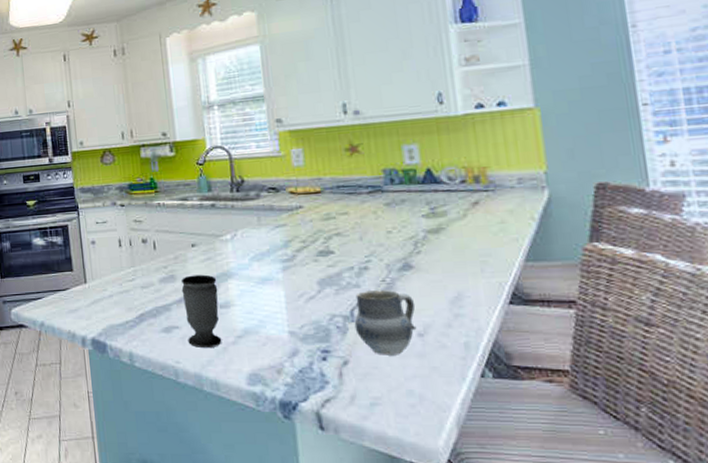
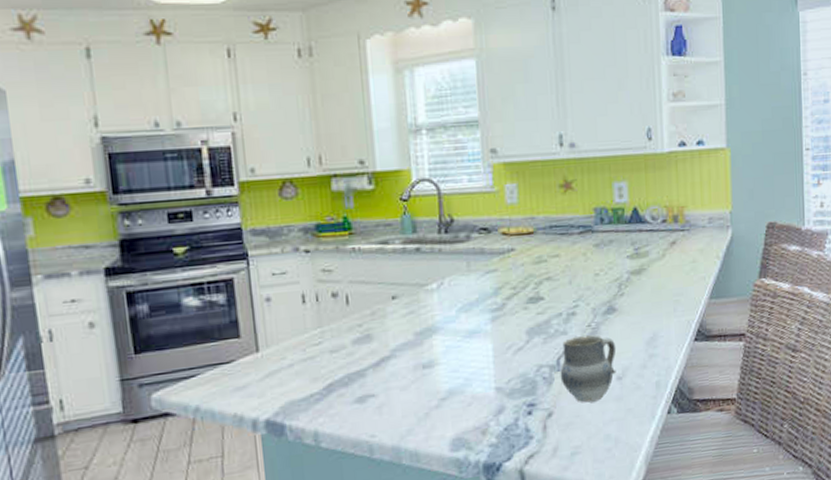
cup: present [180,274,222,348] -> none [378,331,424,417]

